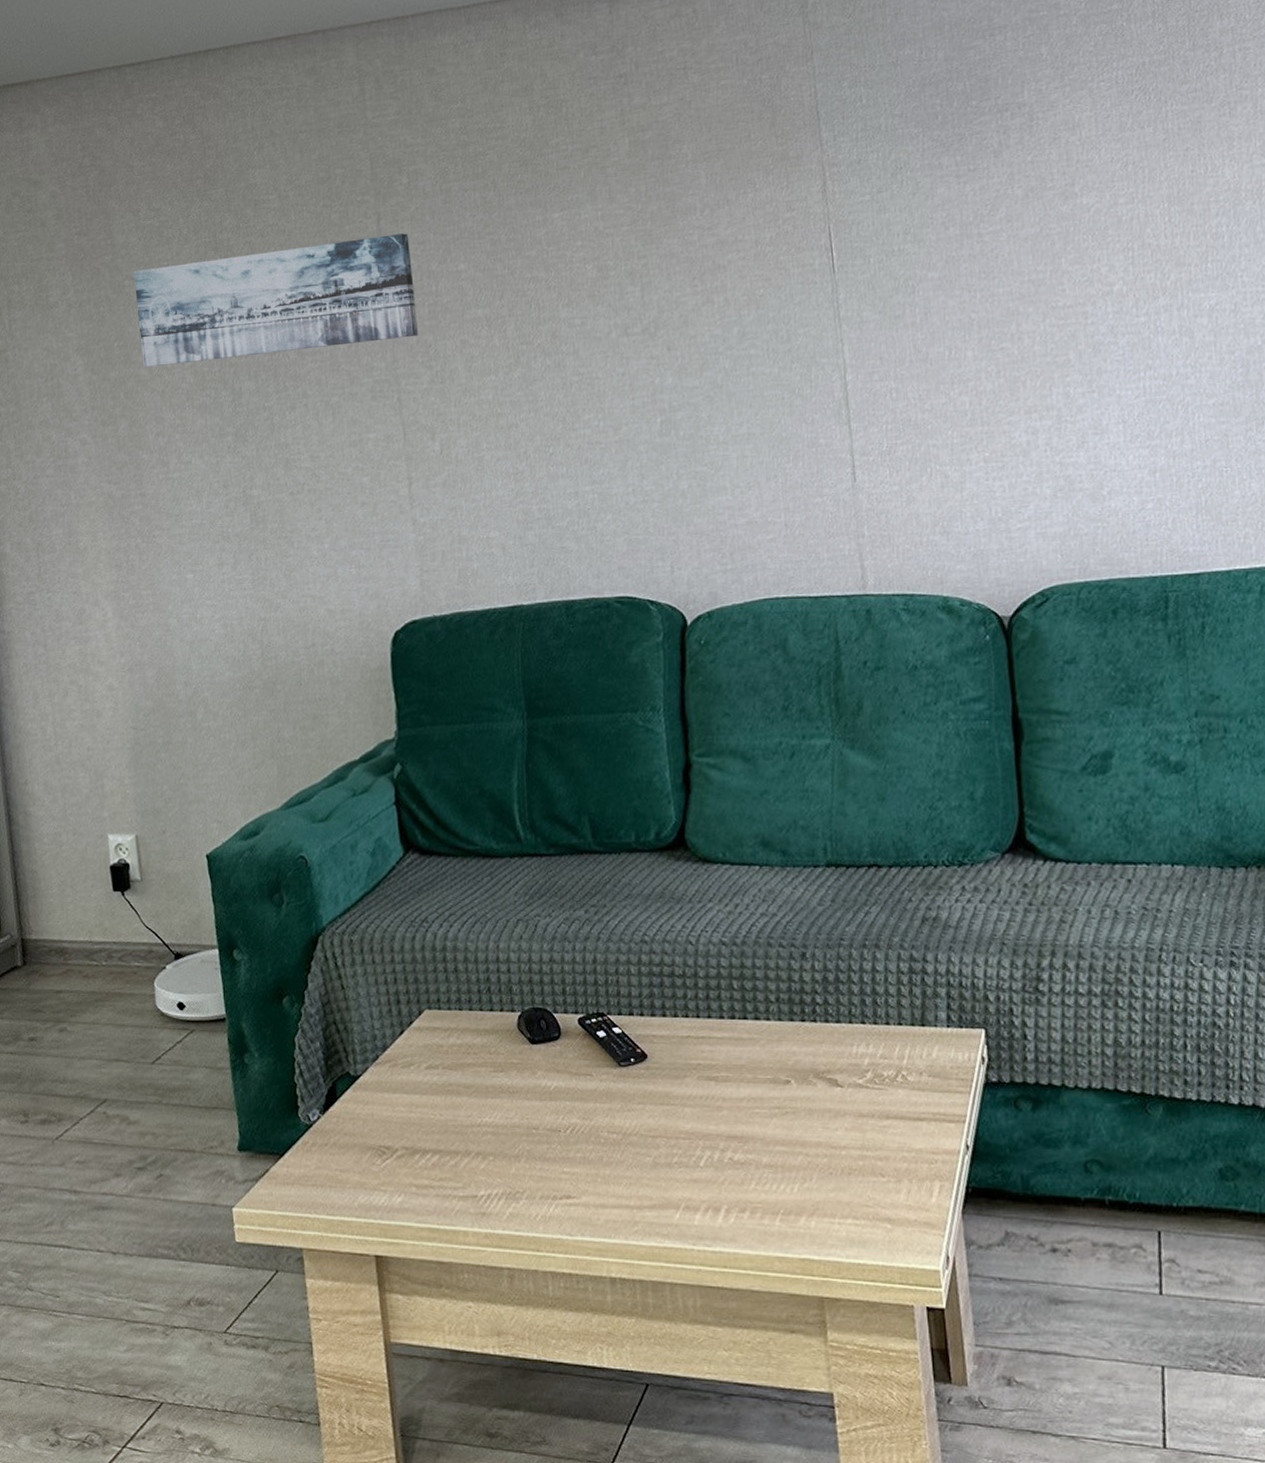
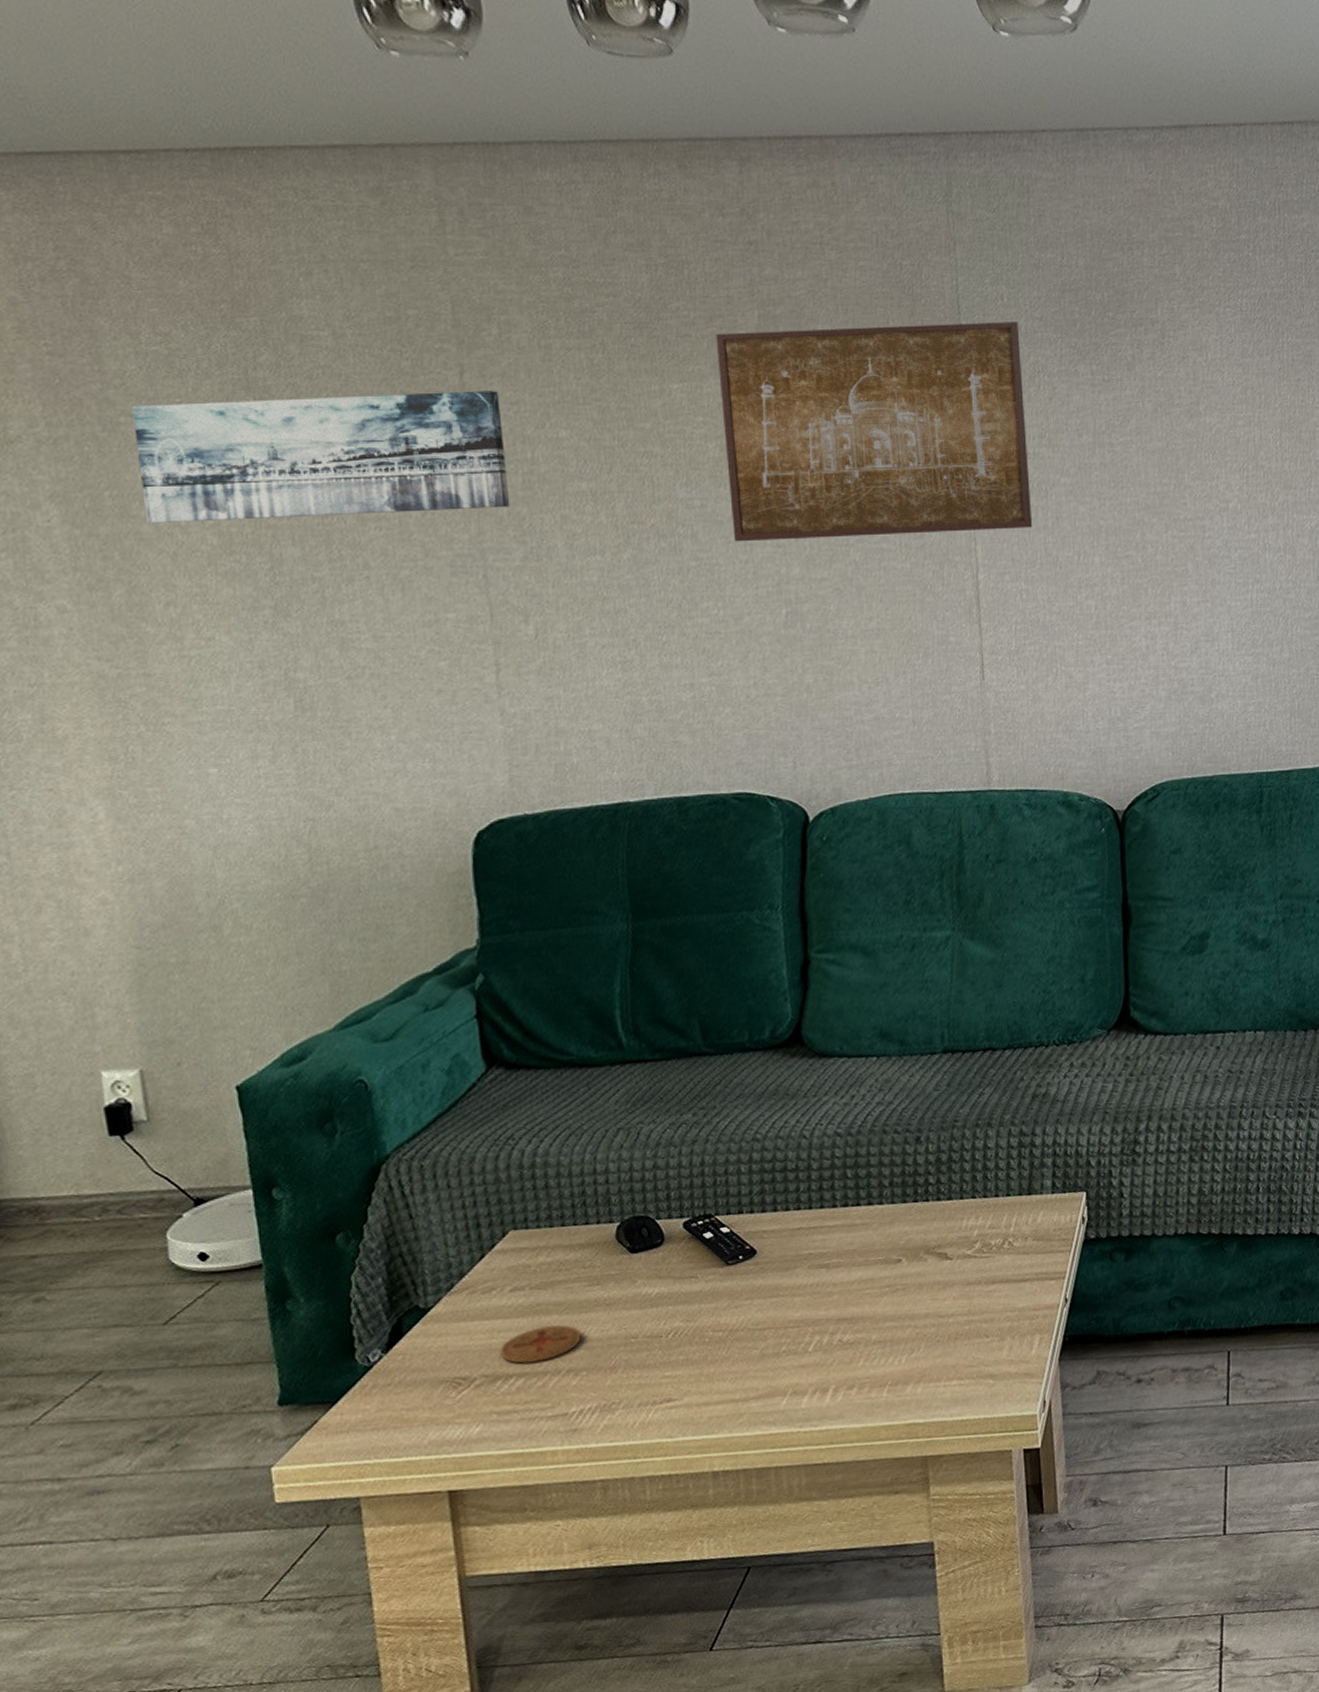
coaster: none [417,1106,489,1142] -> present [499,1325,582,1364]
wall art: none [591,121,901,356] -> present [716,322,1033,542]

